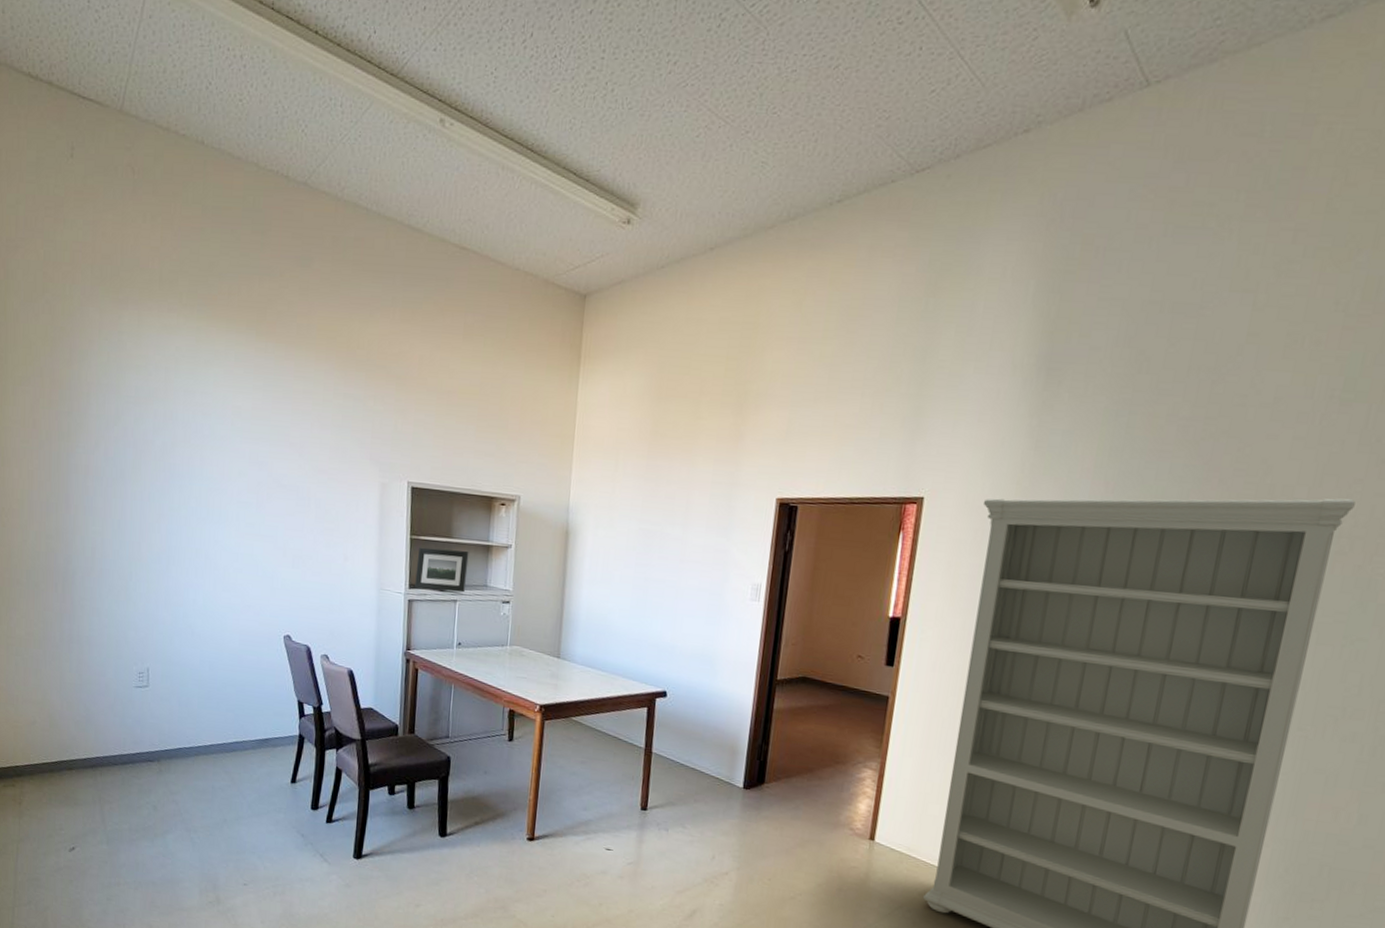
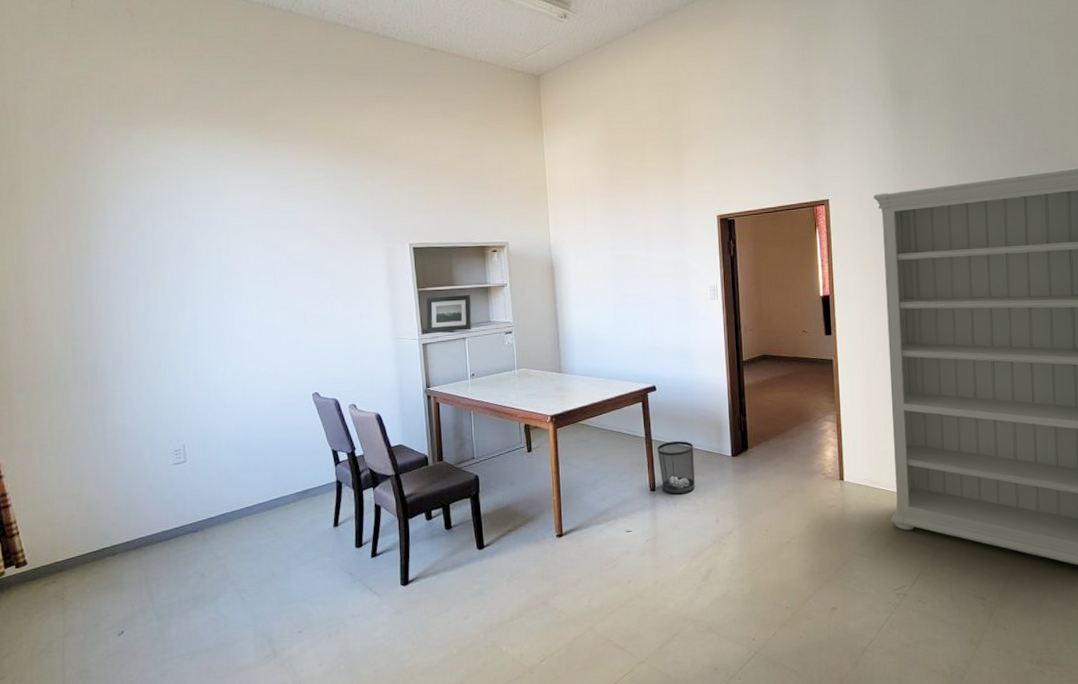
waste bin: none [655,758,700,820] -> present [657,441,695,495]

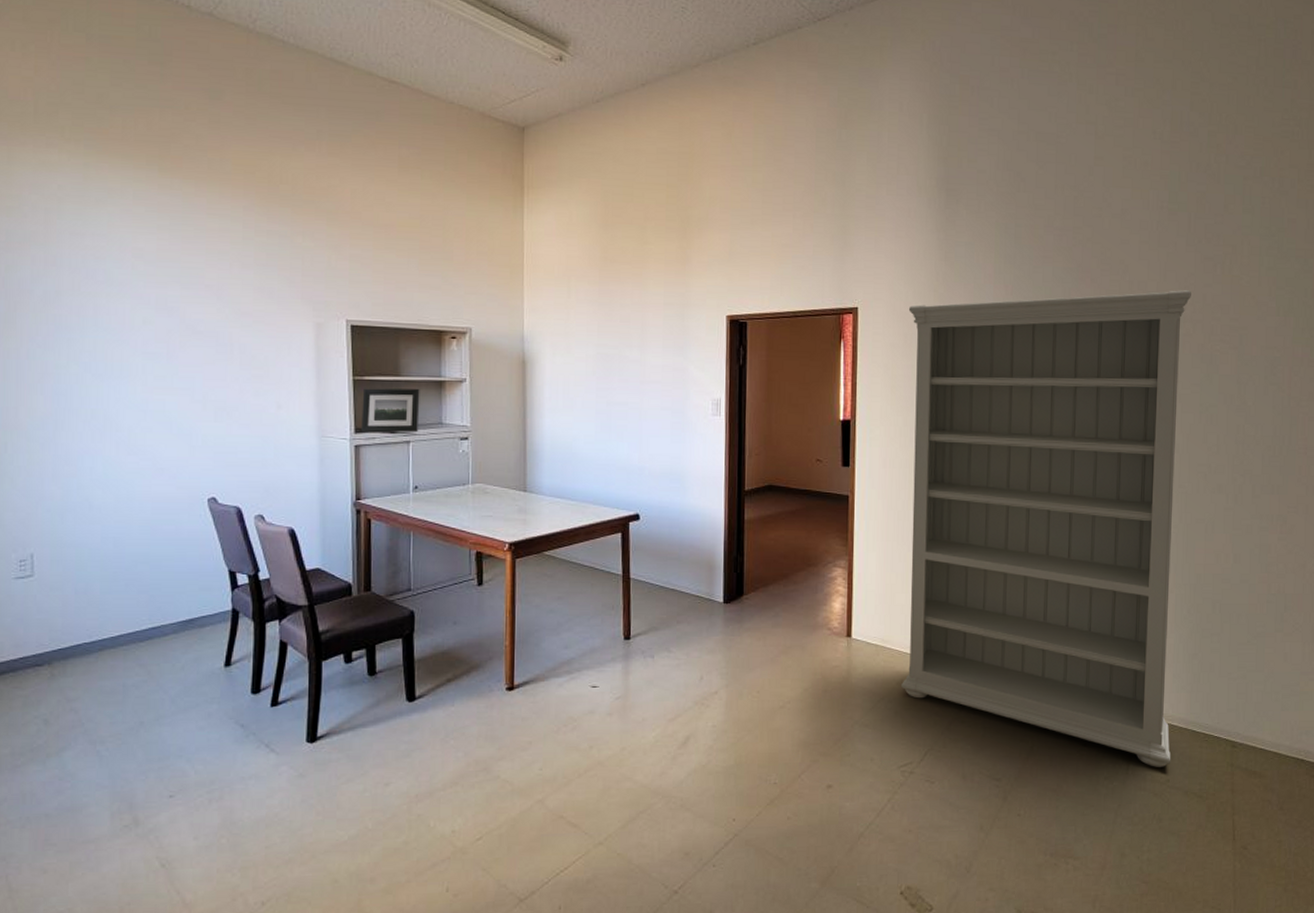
waste bin: present [657,441,695,495] -> none [636,582,679,645]

